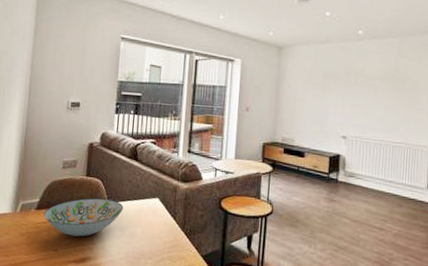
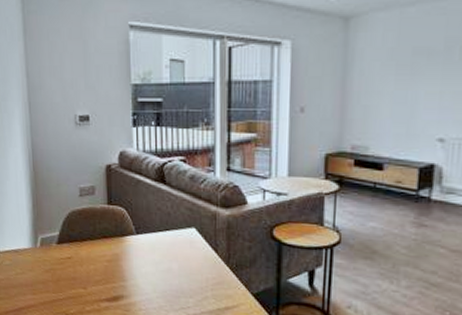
decorative bowl: present [44,197,124,237] -> none [66,229,155,274]

